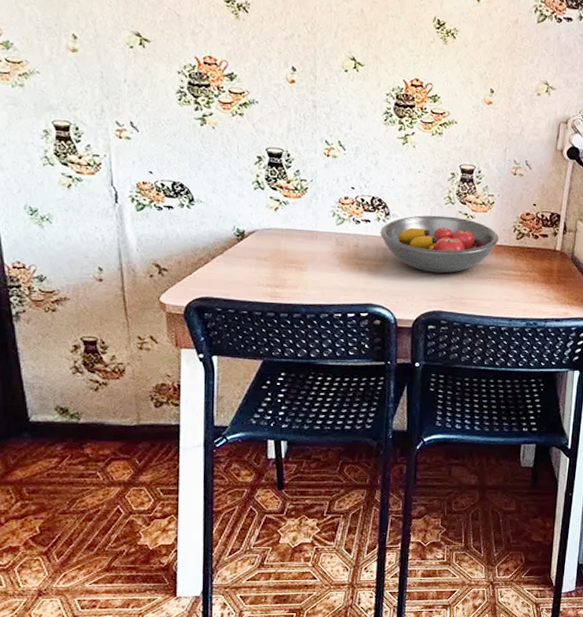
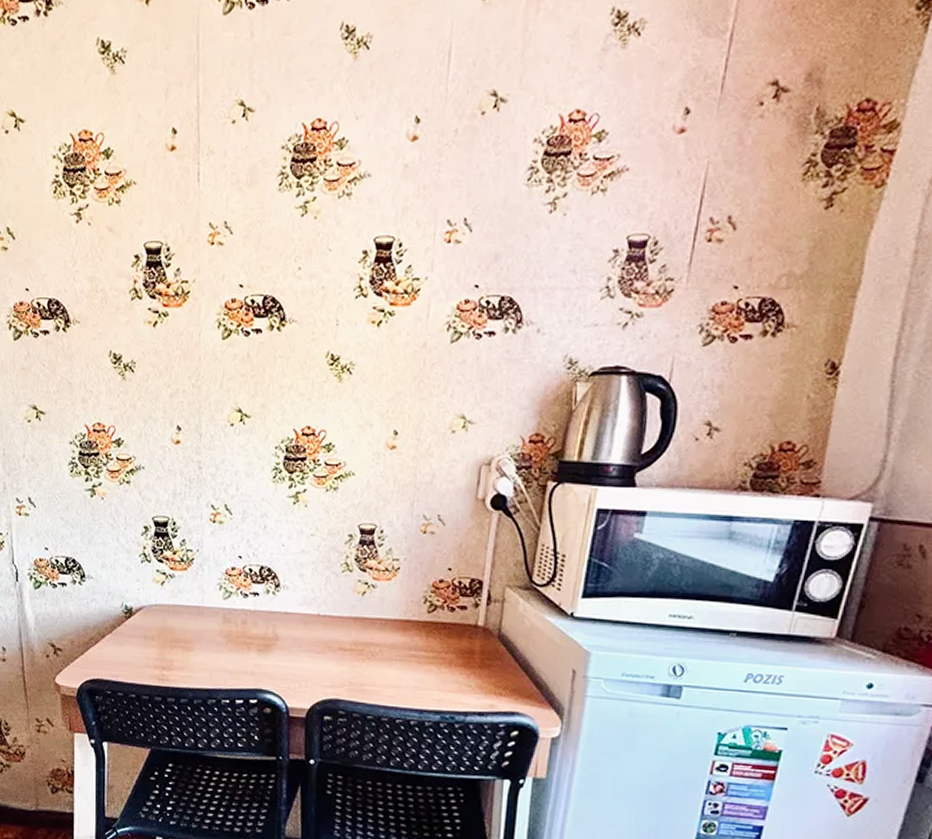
fruit bowl: present [380,215,499,274] -> none [269,585,406,655]

